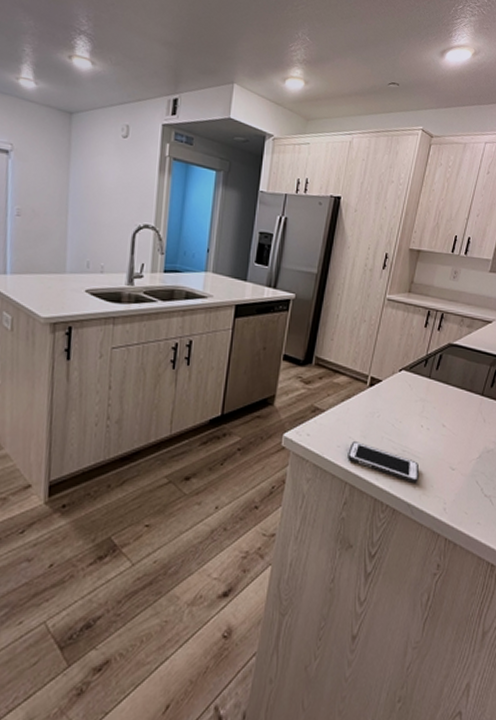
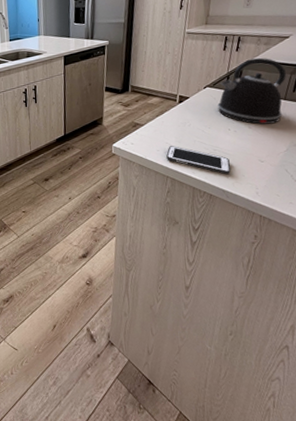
kettle: none [412,342,486,423] -> present [217,58,286,125]

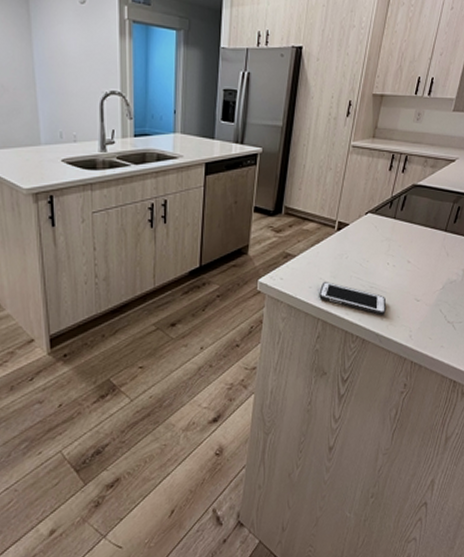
kettle: present [217,58,286,125] -> none [378,183,449,259]

